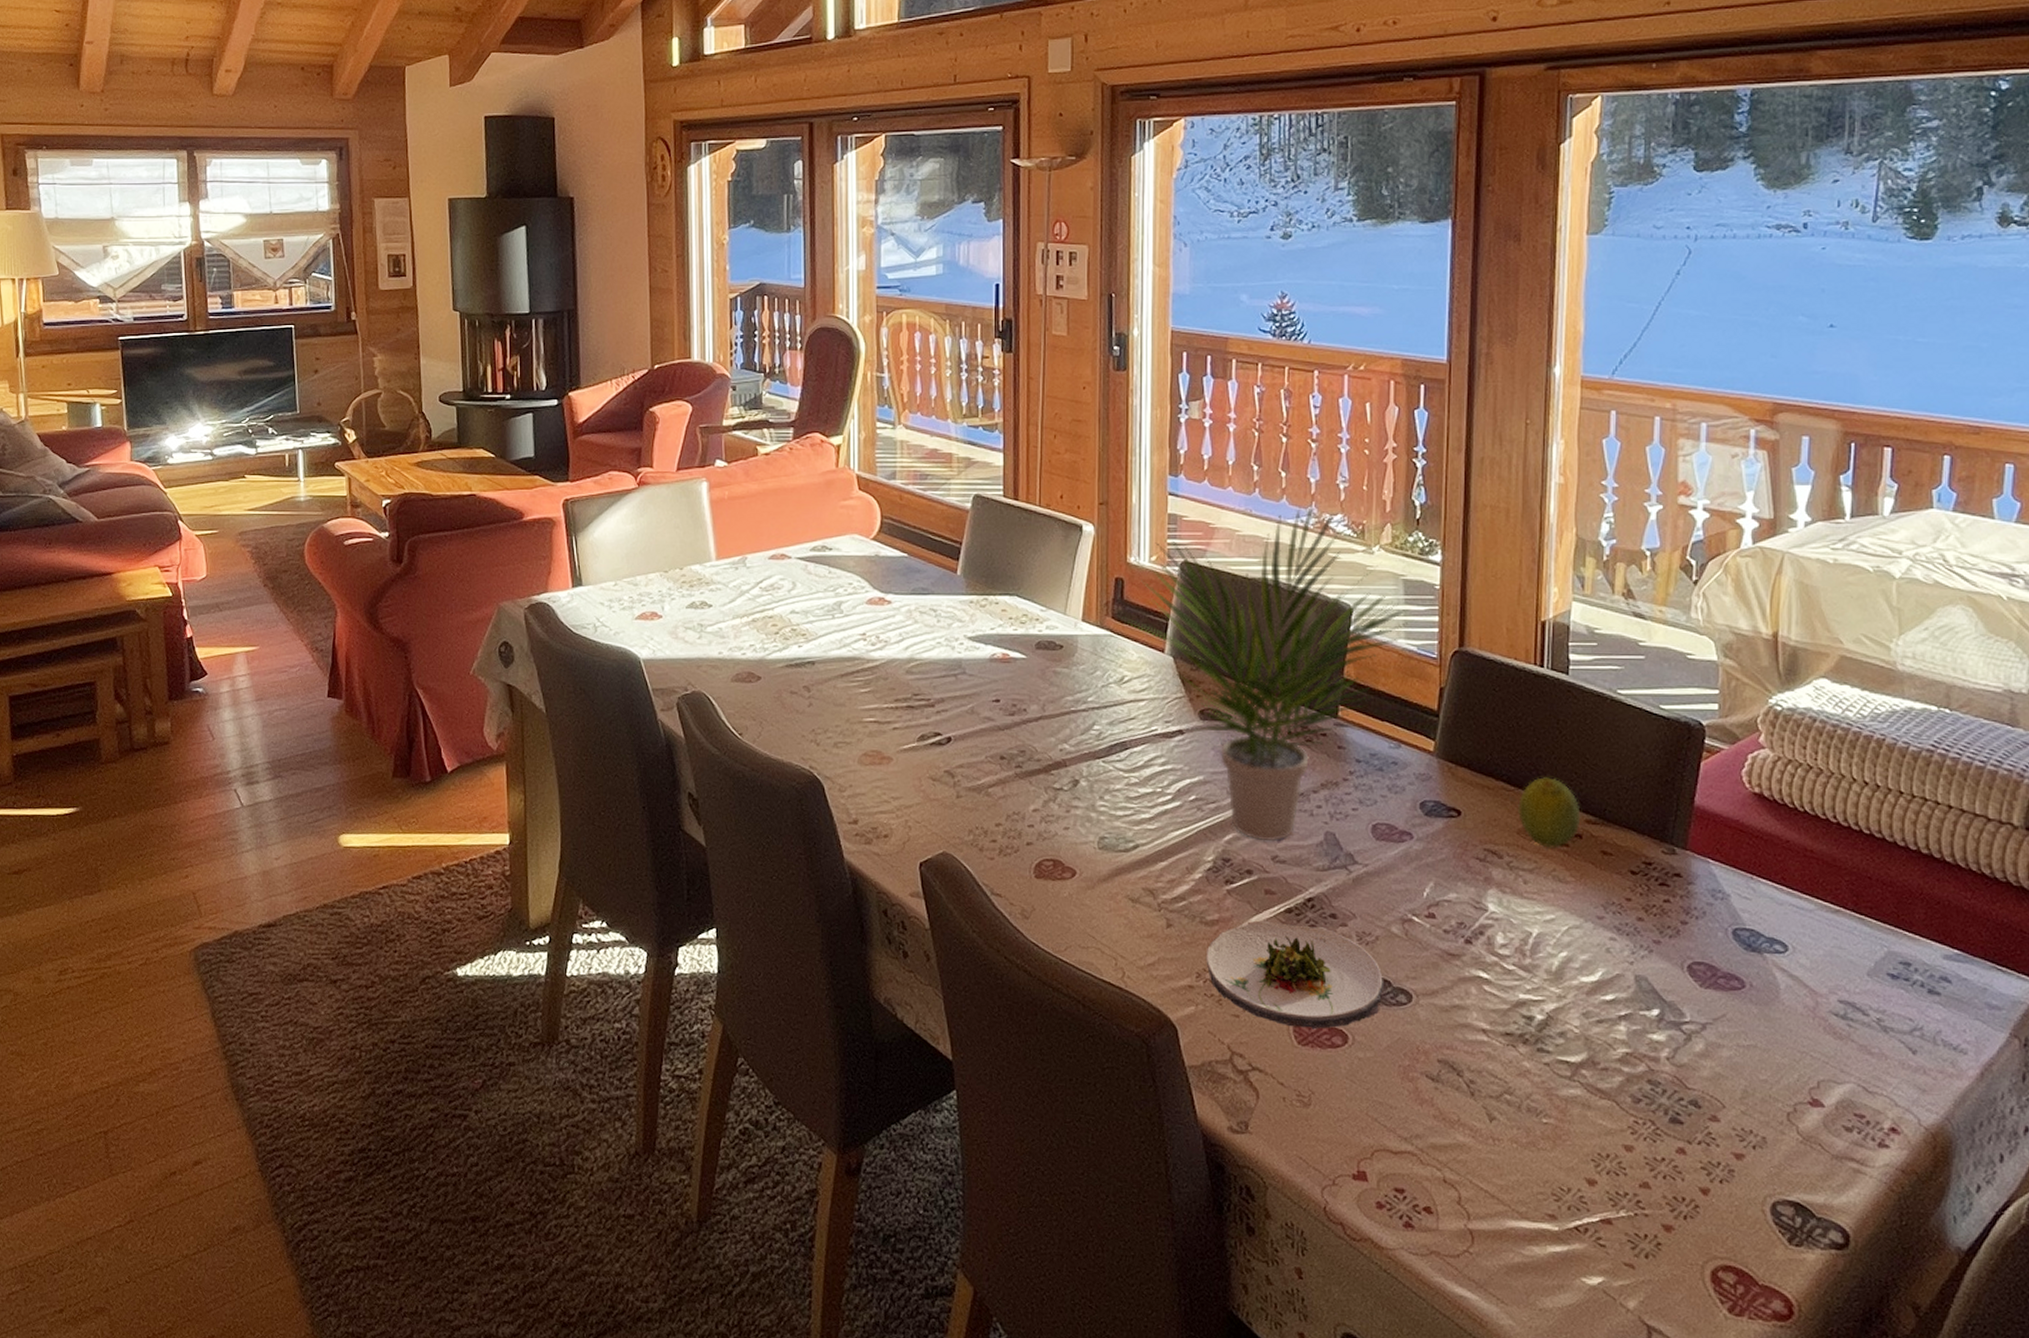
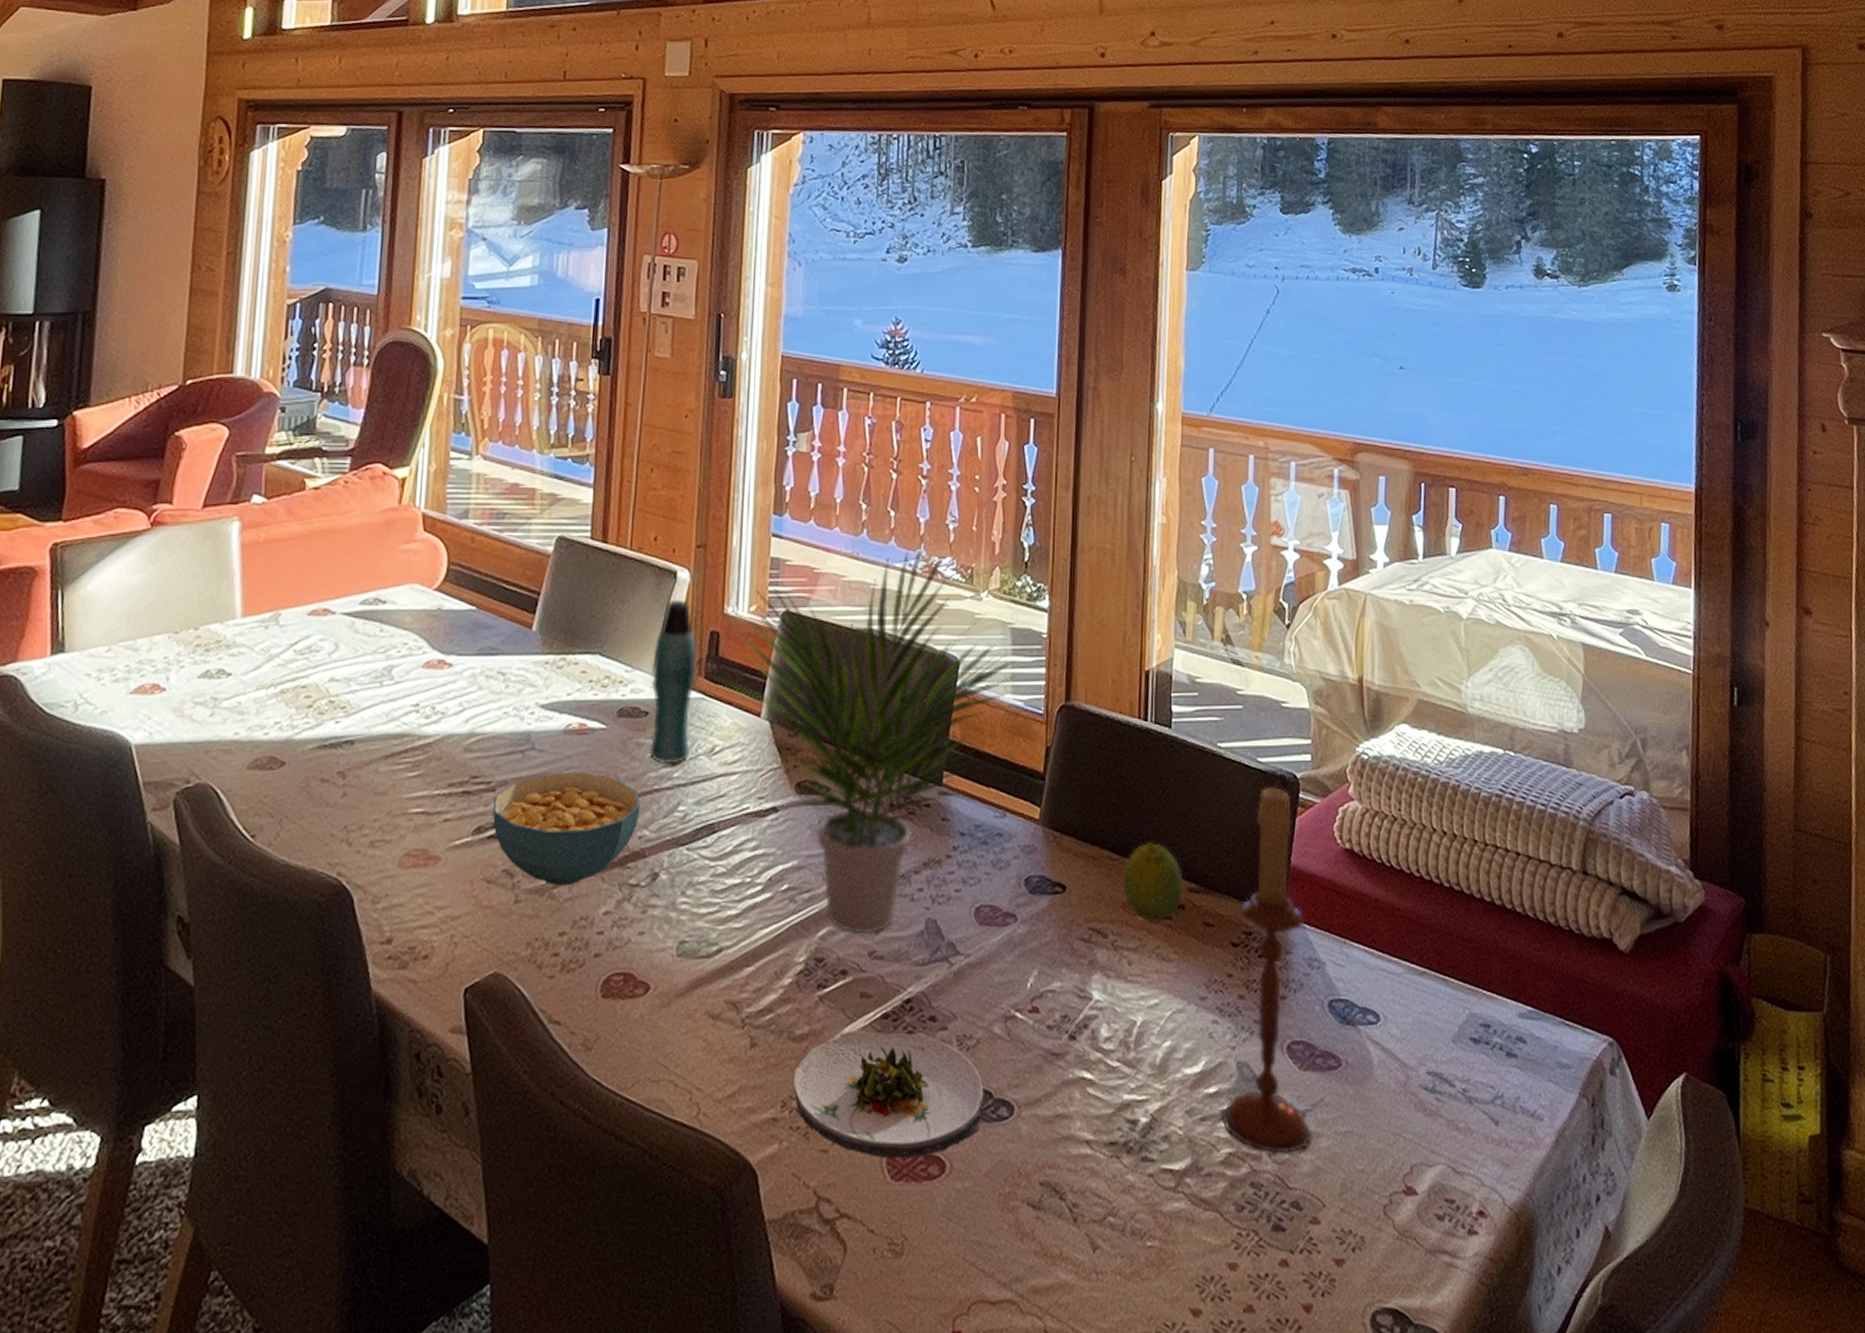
cereal bowl: none [934,693,1060,786] -> present [493,772,640,886]
bottle: none [1065,550,1104,691] -> present [649,599,697,765]
candlestick: none [1618,727,1713,1059] -> present [1221,781,1312,1154]

